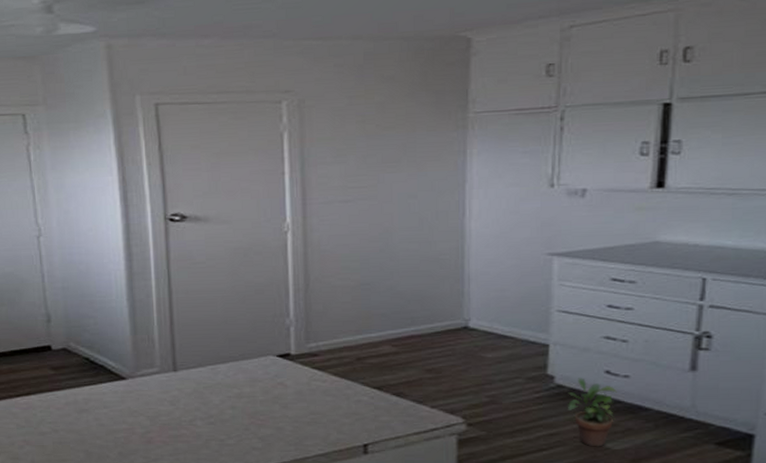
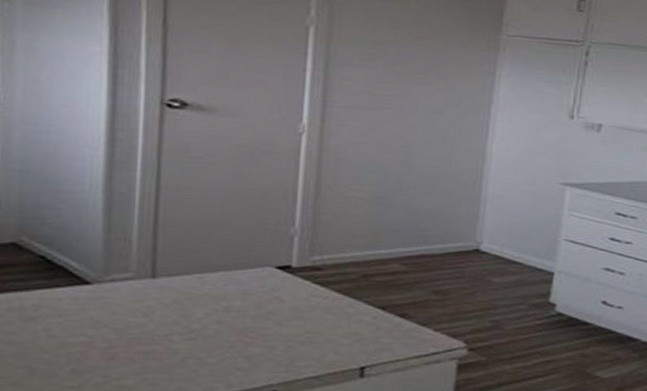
potted plant: present [568,378,617,447] -> none [565,307,610,375]

